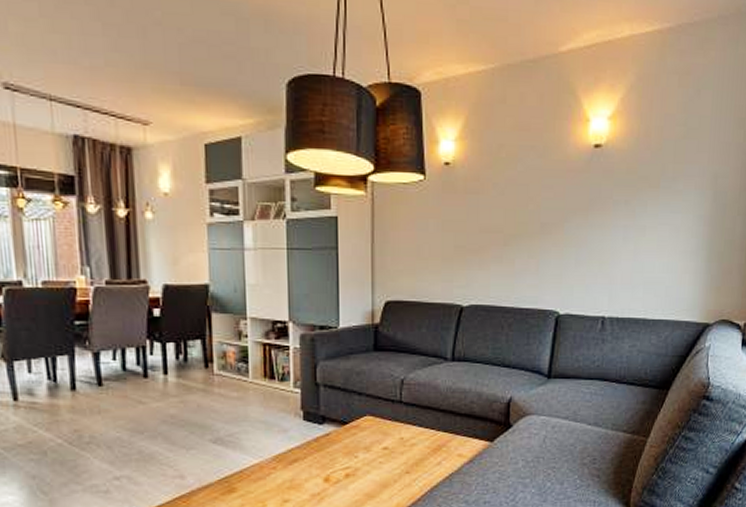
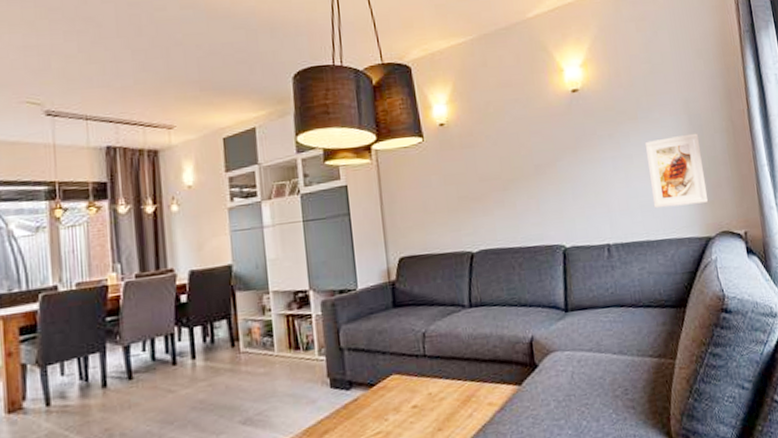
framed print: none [657,212,721,288] -> present [646,133,708,209]

